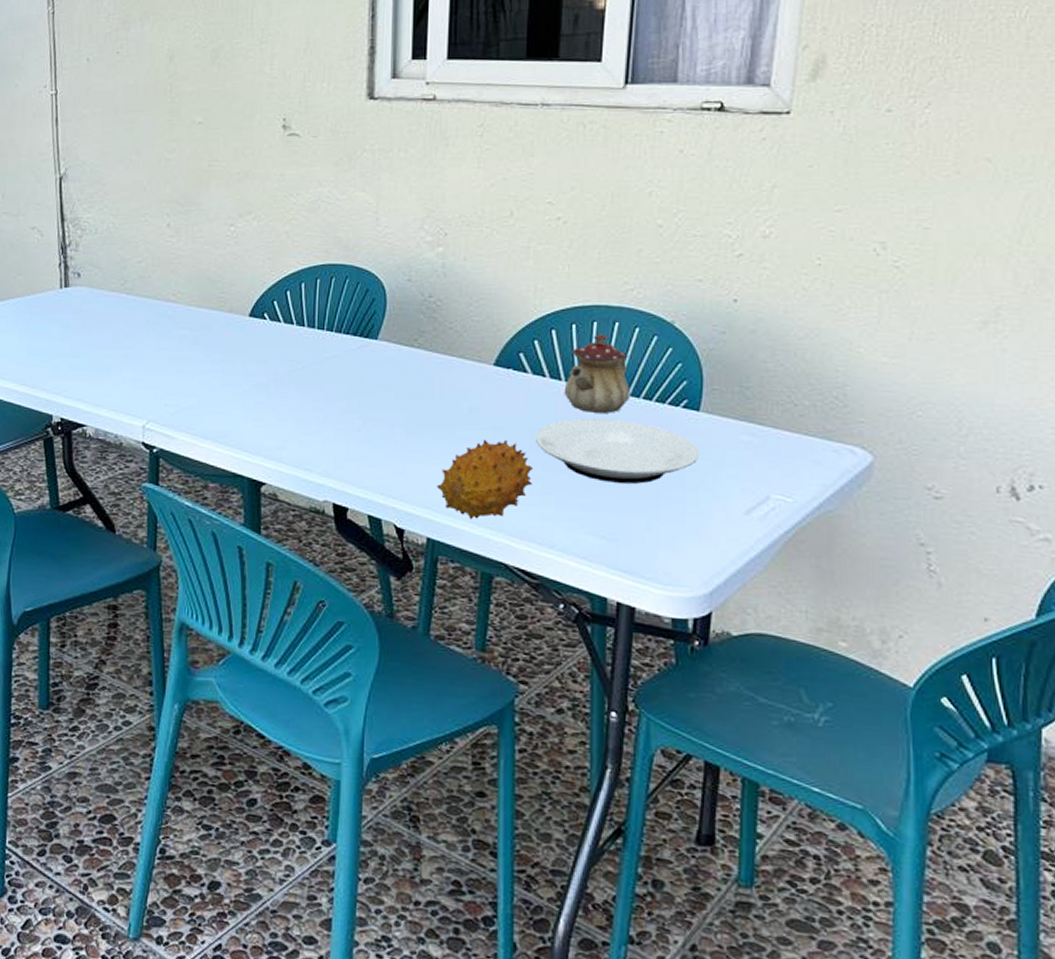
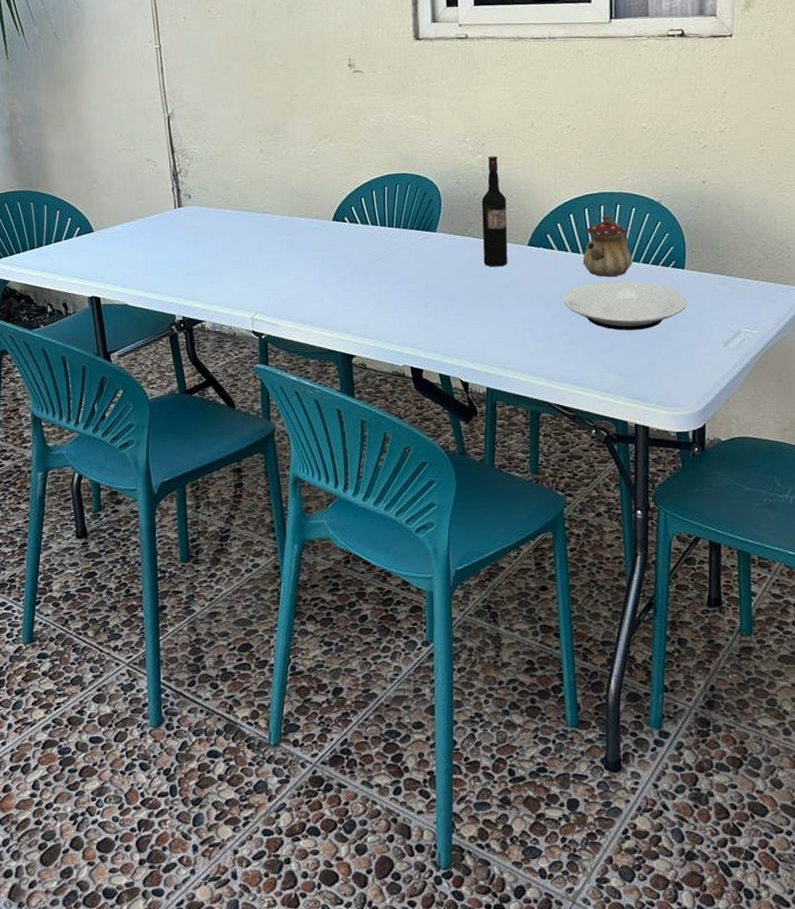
wine bottle: none [435,249,470,389] -> present [481,155,508,267]
fruit: present [437,440,534,520] -> none [491,304,565,370]

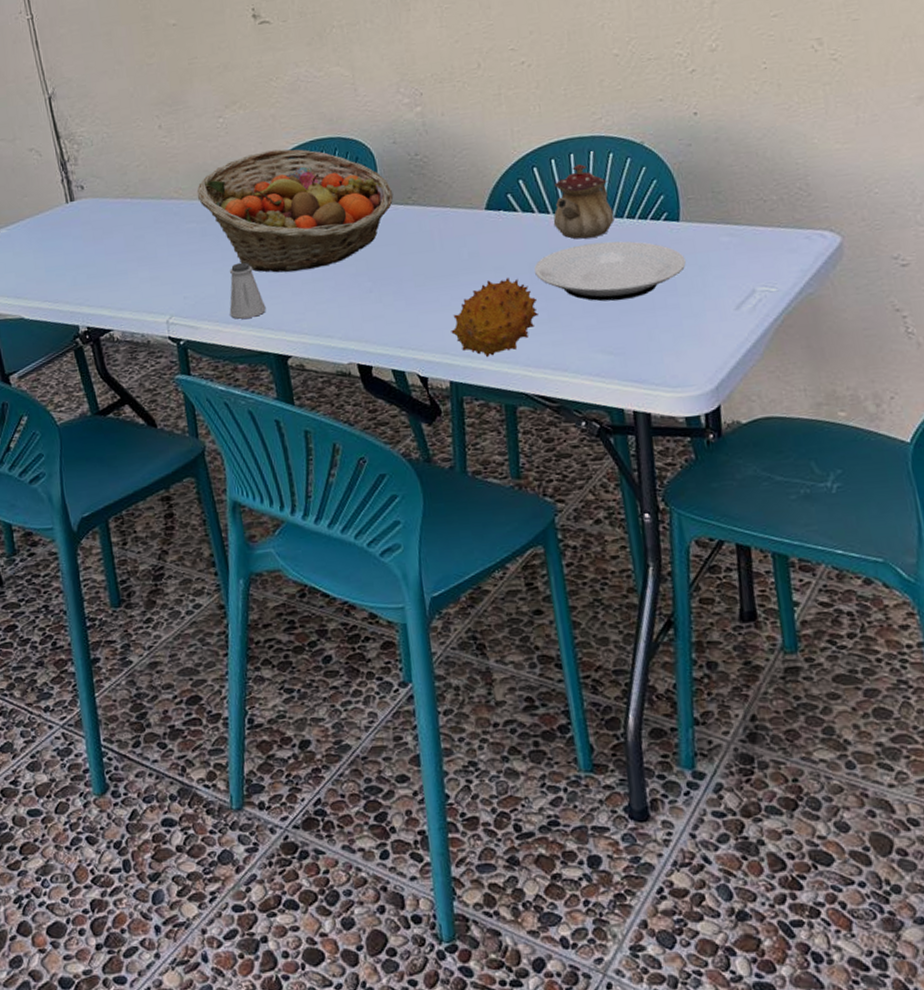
fruit basket: none [287,179,453,284] -> present [196,149,394,273]
saltshaker: none [306,272,338,320] -> present [229,262,266,319]
wine bottle: present [481,155,508,267] -> none [424,106,463,239]
fruit: none [491,304,565,370] -> present [451,278,539,358]

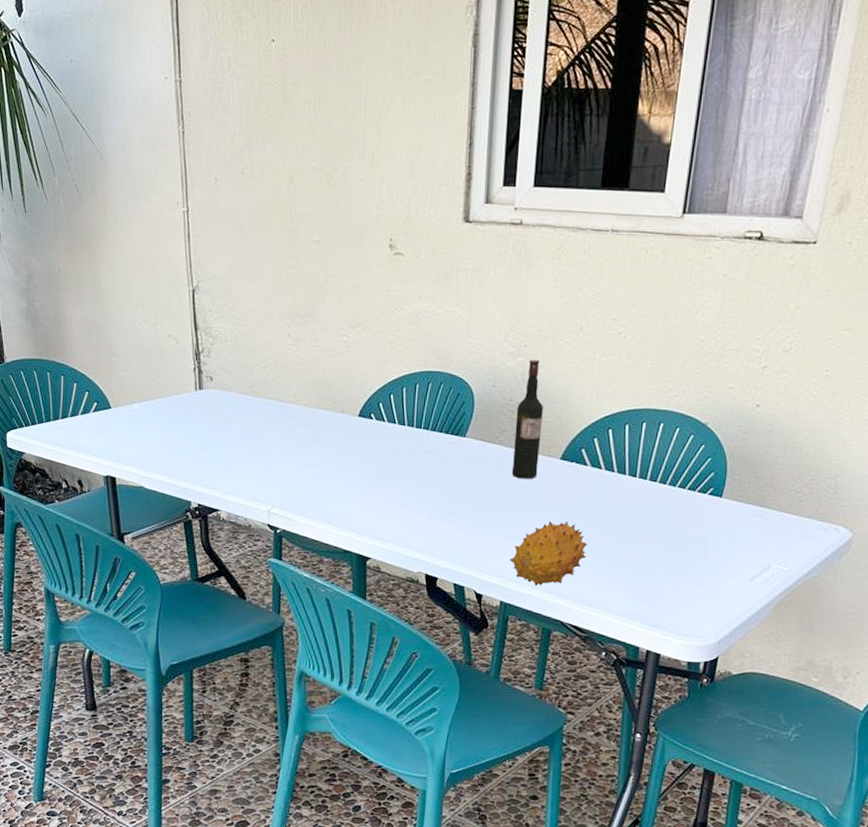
fruit basket: present [196,149,394,273] -> none [312,374,484,486]
saltshaker: present [229,262,266,319] -> none [324,469,356,519]
wine bottle: none [424,106,463,239] -> present [511,359,543,479]
plate: present [534,241,686,302] -> none [591,503,719,557]
teapot: present [553,164,615,239] -> none [615,433,669,499]

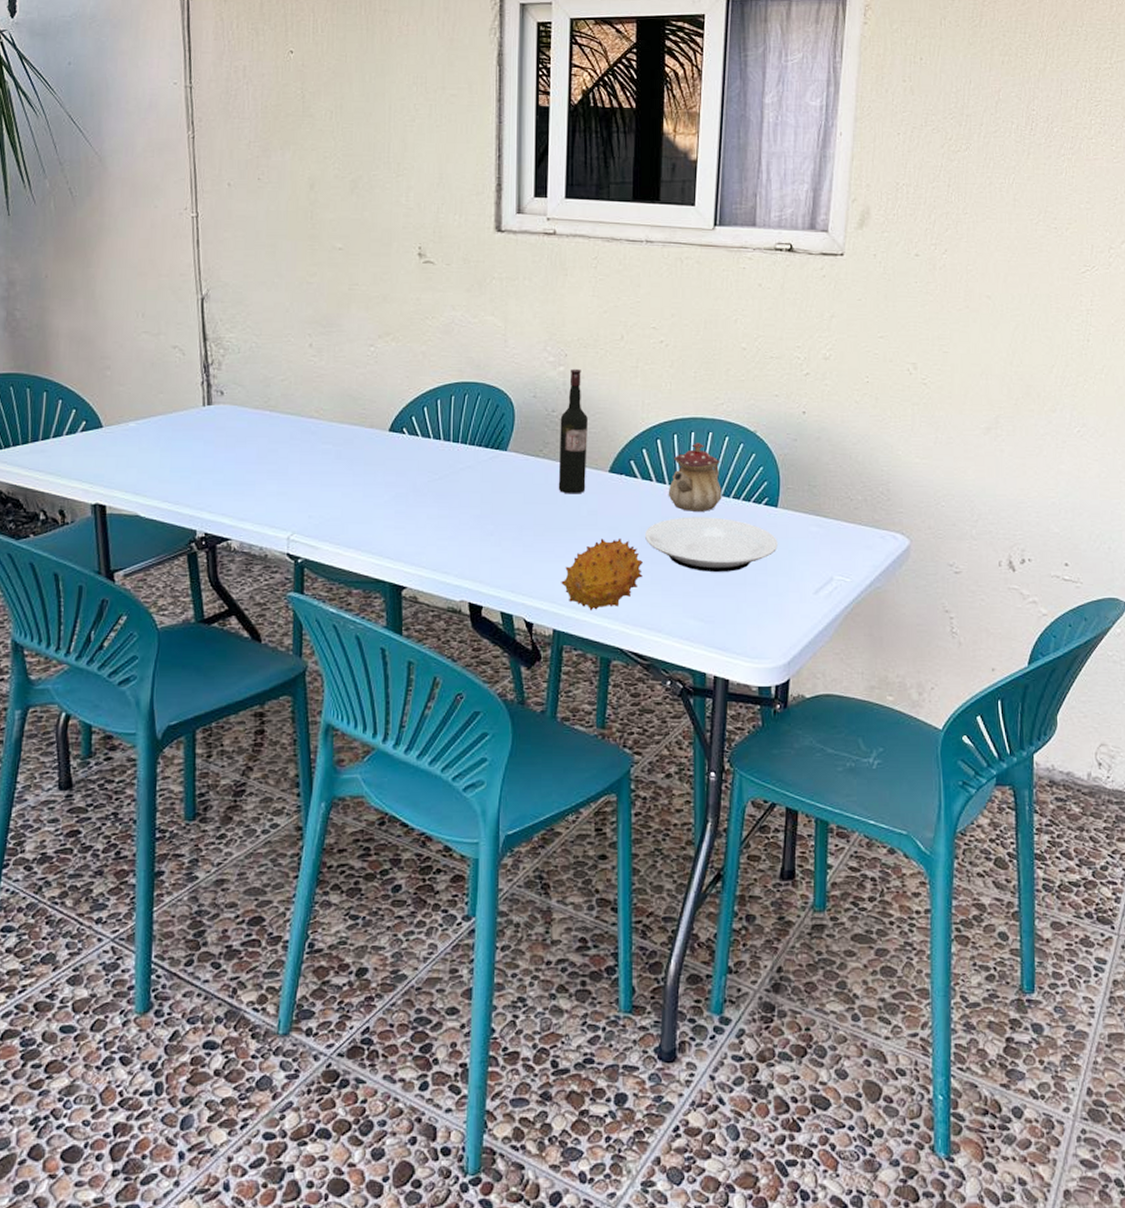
plate: none [591,503,719,557] -> present [645,517,778,572]
teapot: none [615,433,669,499] -> present [668,443,722,512]

